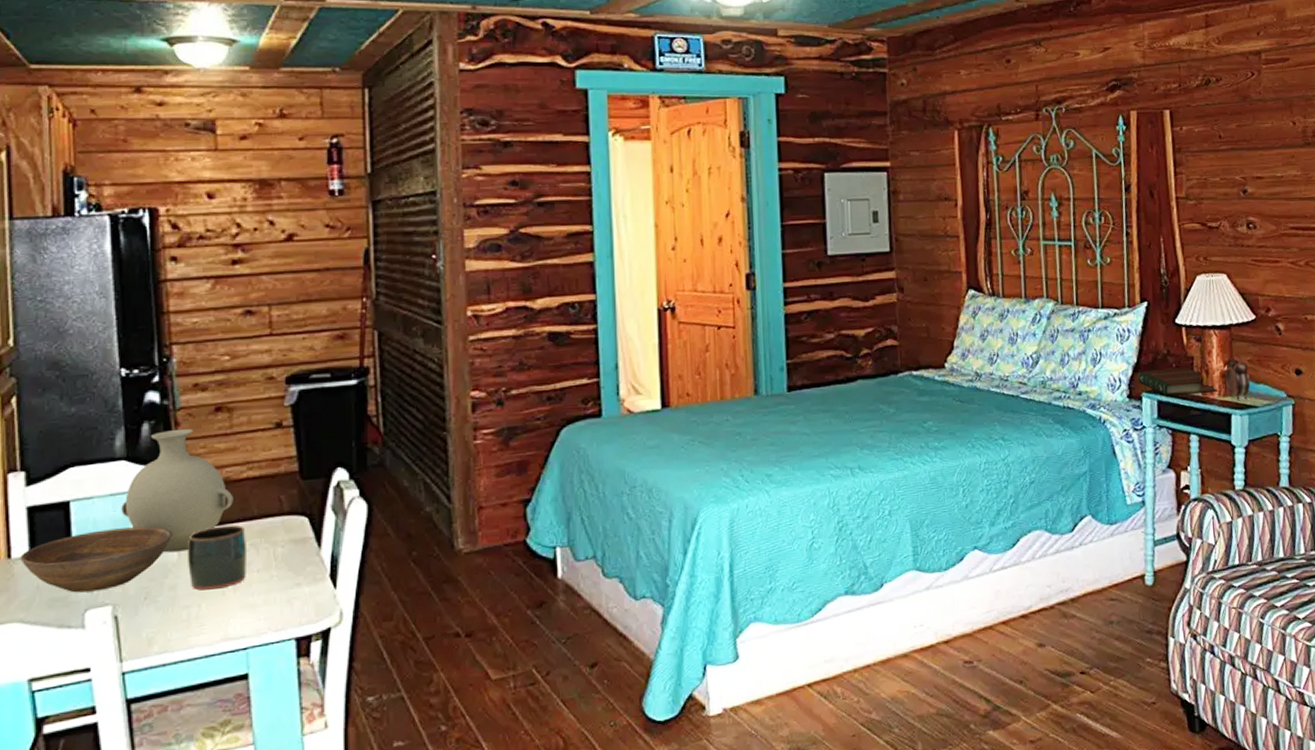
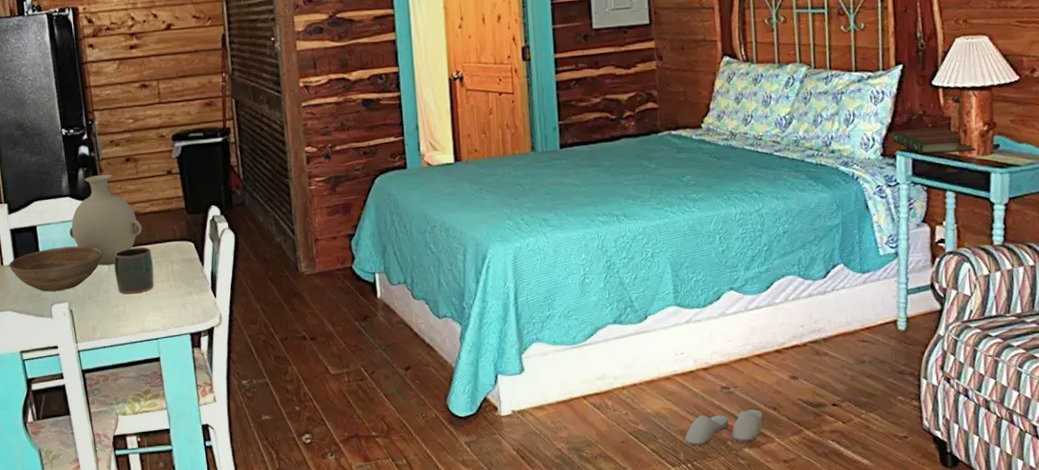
slippers: none [924,684,1008,734] -> present [685,409,763,446]
alarm clock: present [1225,354,1251,400] -> none [985,114,1012,159]

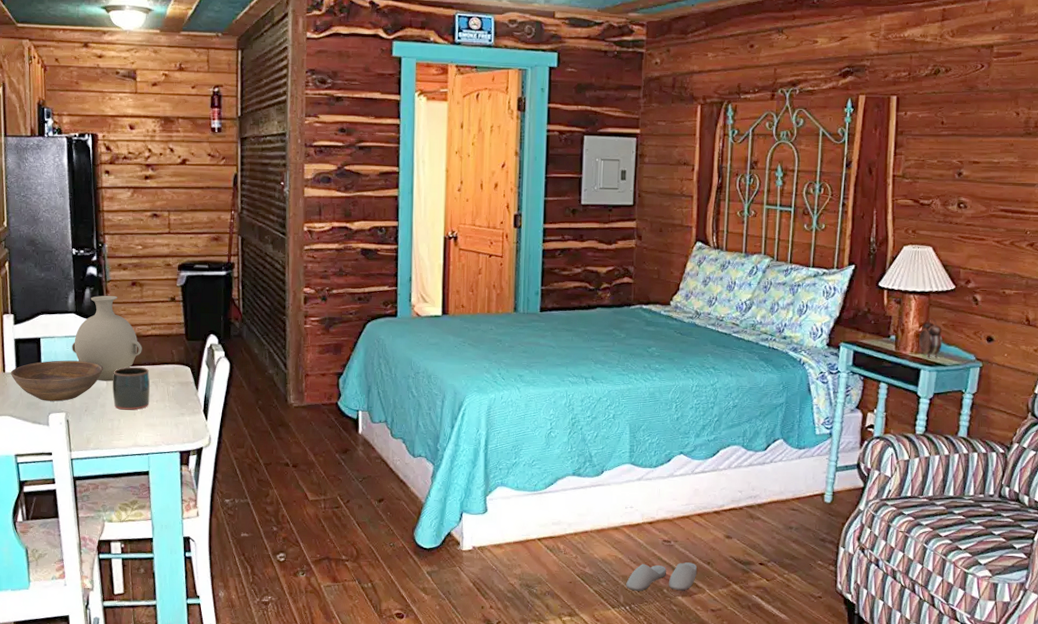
book: present [891,127,977,155] -> none [838,324,911,349]
alarm clock: none [985,114,1012,159] -> present [919,318,943,358]

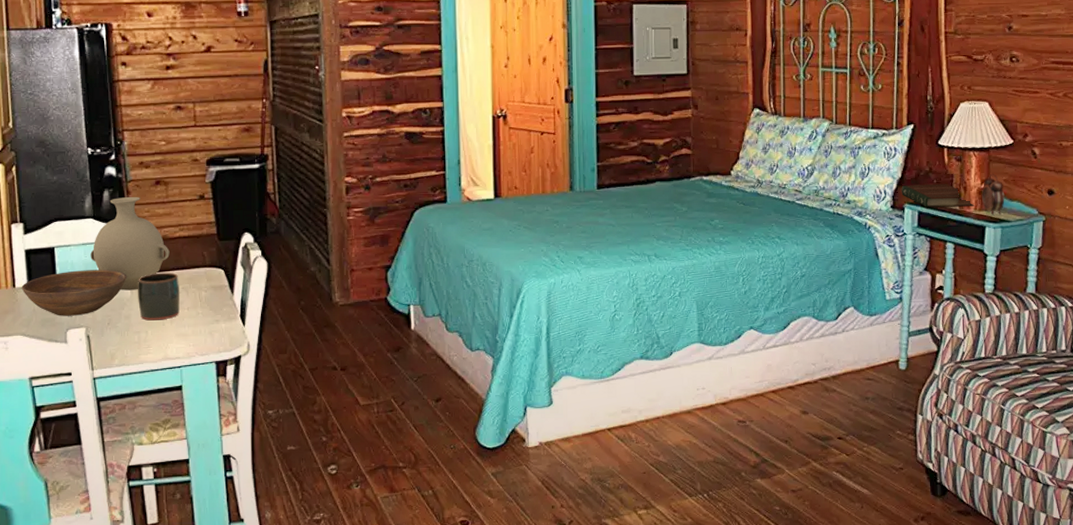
slippers: present [626,562,697,591] -> none [702,442,774,477]
book: none [838,324,911,349] -> present [901,184,975,209]

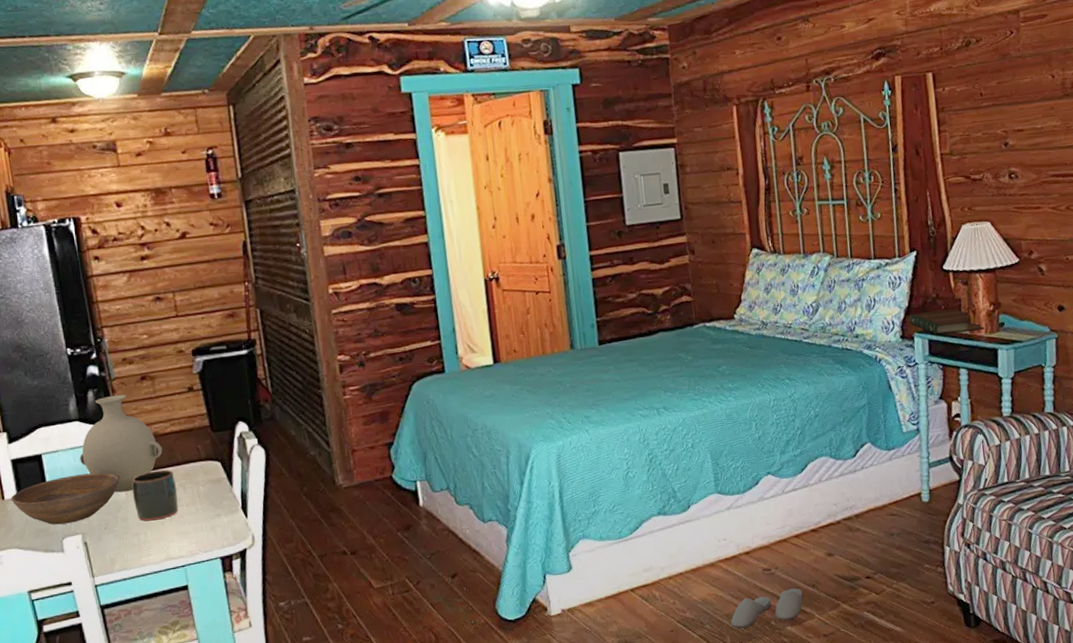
slippers: none [702,442,774,477] -> present [731,588,803,629]
alarm clock: present [982,174,1005,215] -> none [991,295,1016,336]

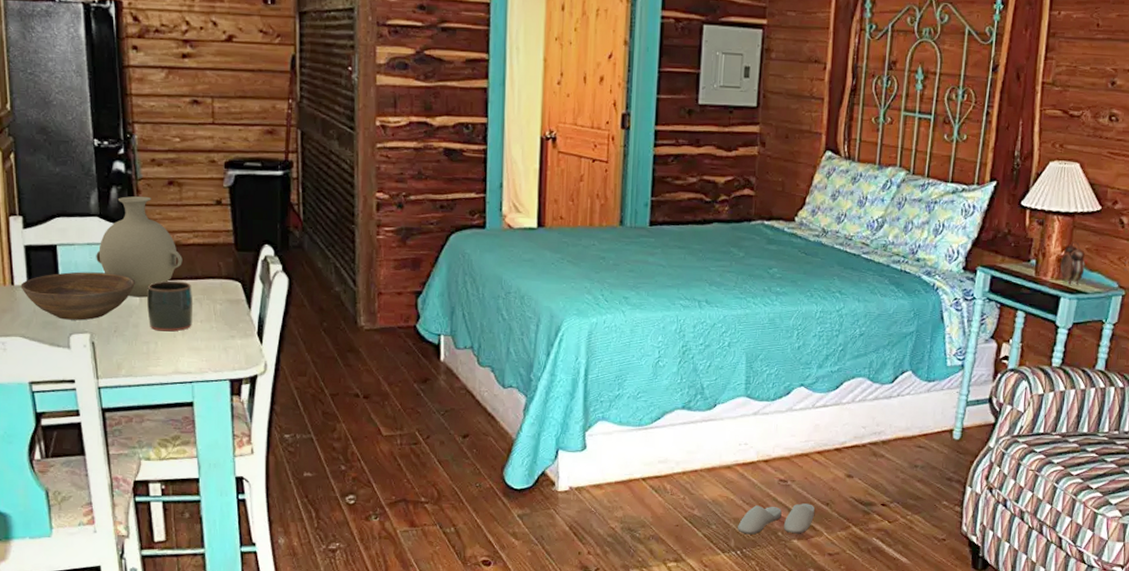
book: present [909,309,985,336] -> none [975,246,1052,274]
alarm clock: none [991,295,1016,336] -> present [1060,241,1085,285]

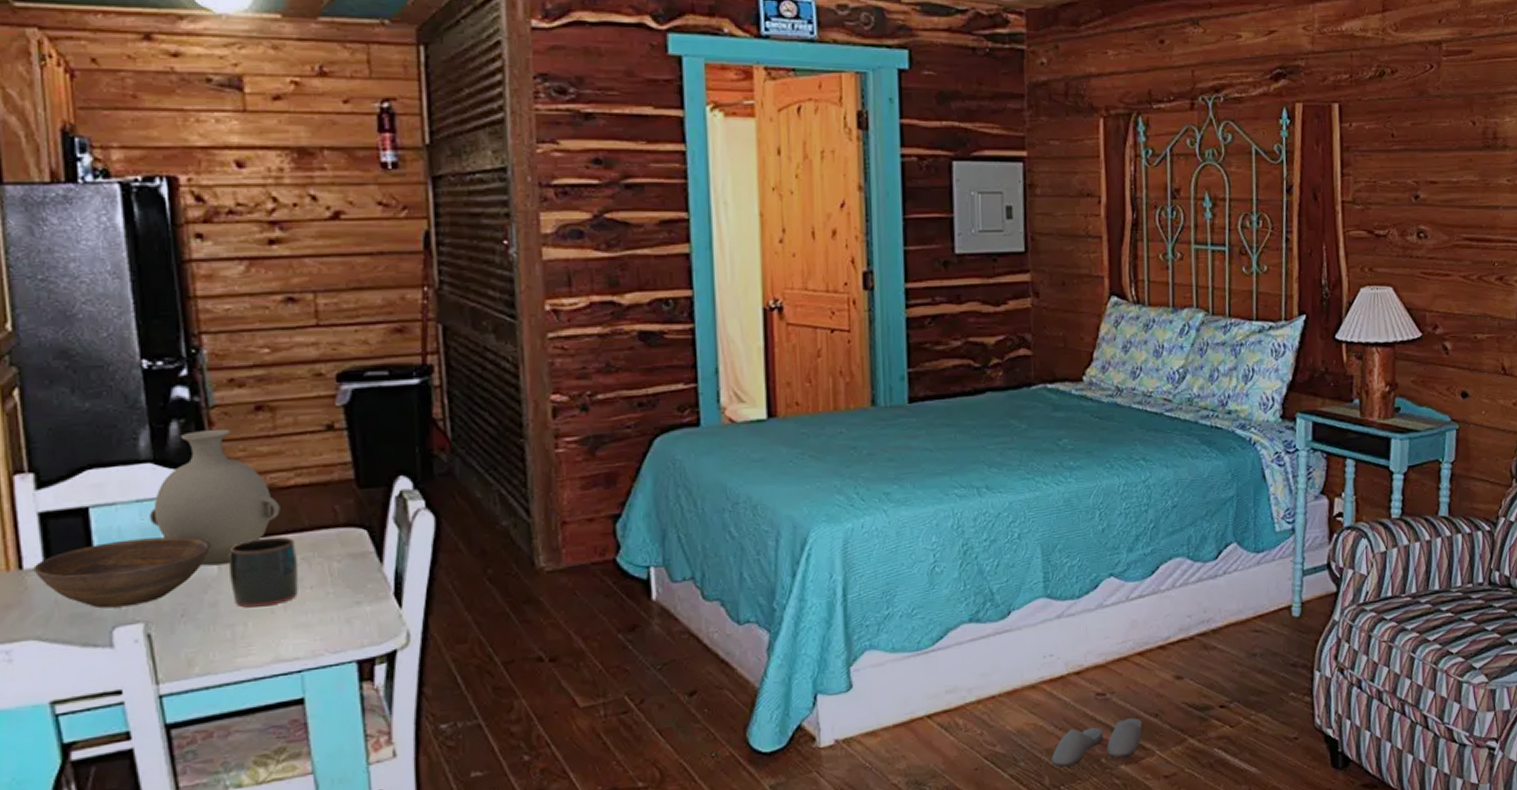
alarm clock: present [1060,241,1085,285] -> none [1386,374,1413,424]

